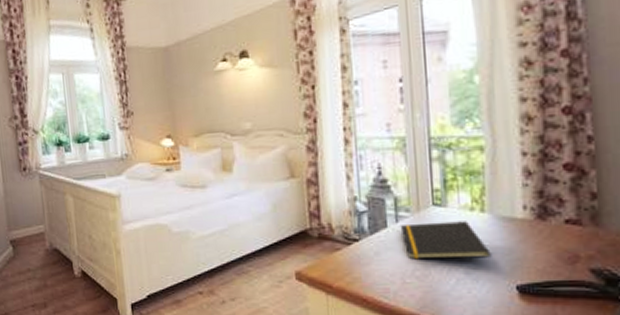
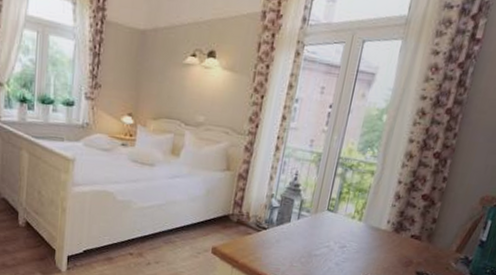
notepad: present [400,221,492,260] -> none [299,222,357,255]

